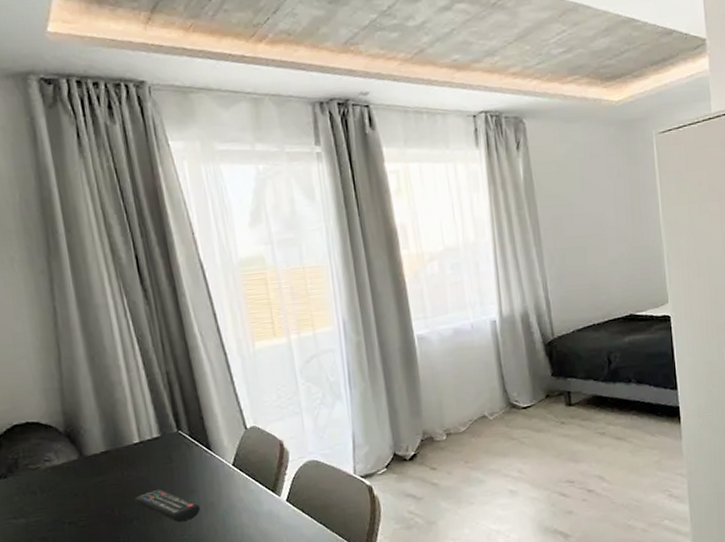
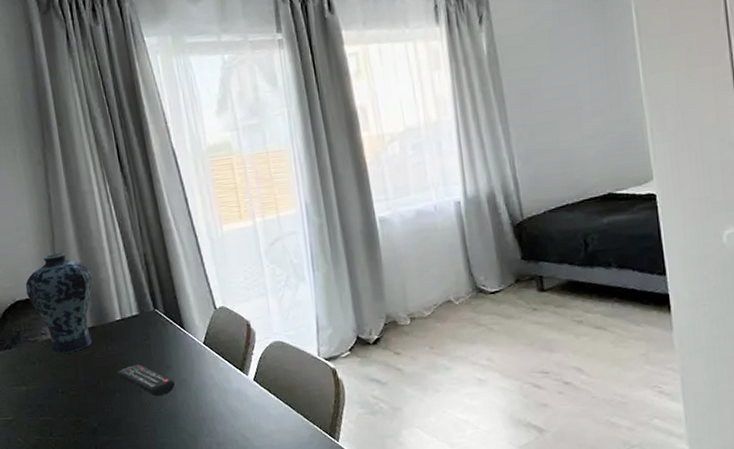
vase: none [25,371,107,483] -> present [26,252,93,355]

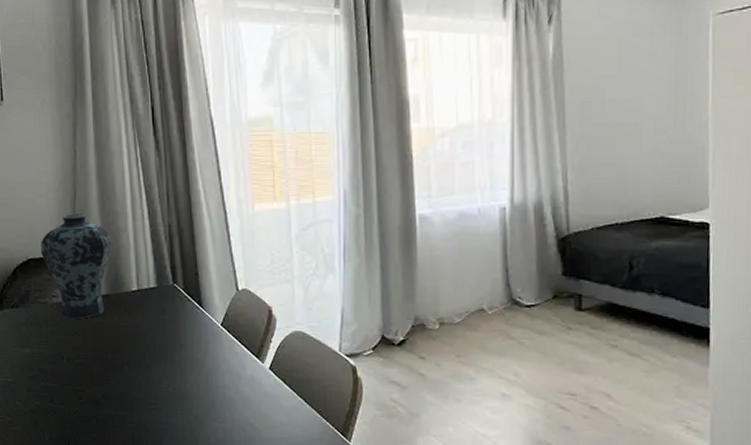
remote control: present [116,363,175,397] -> none [126,338,186,375]

